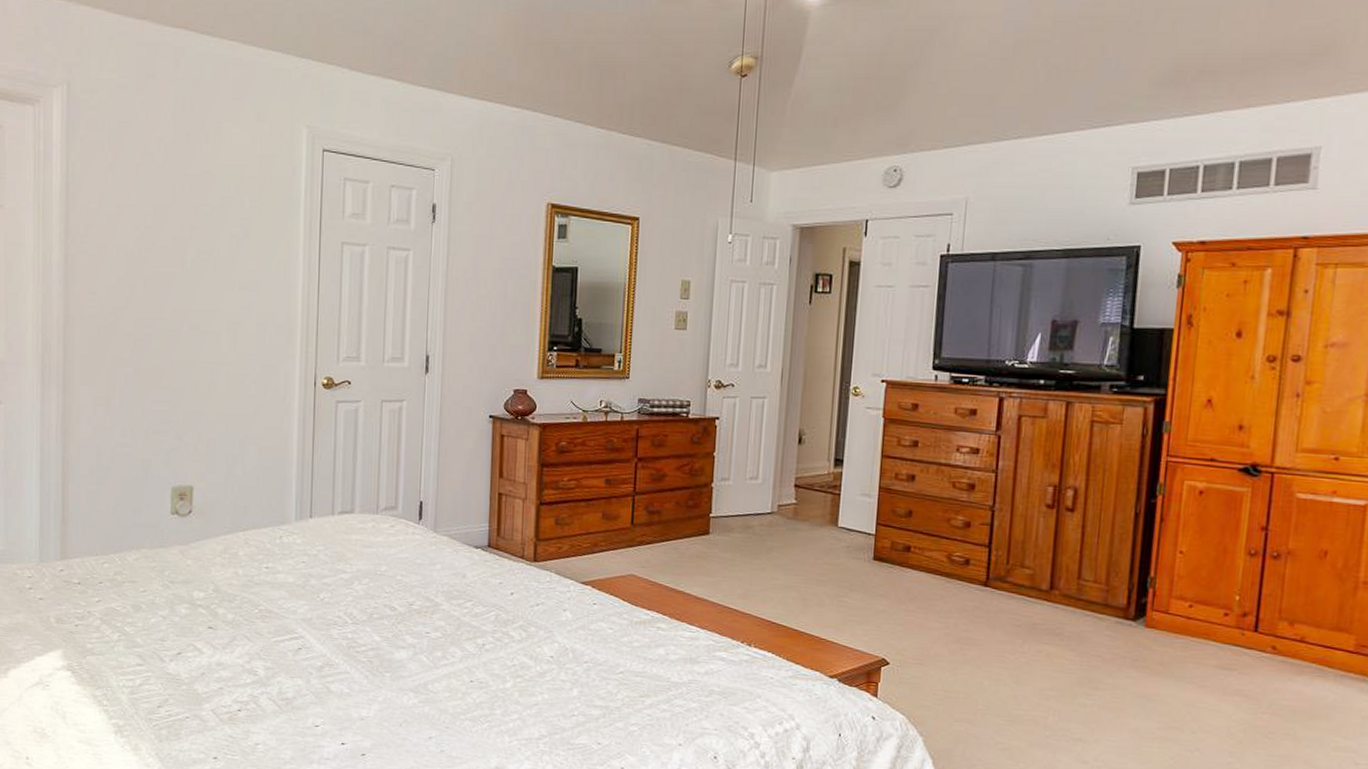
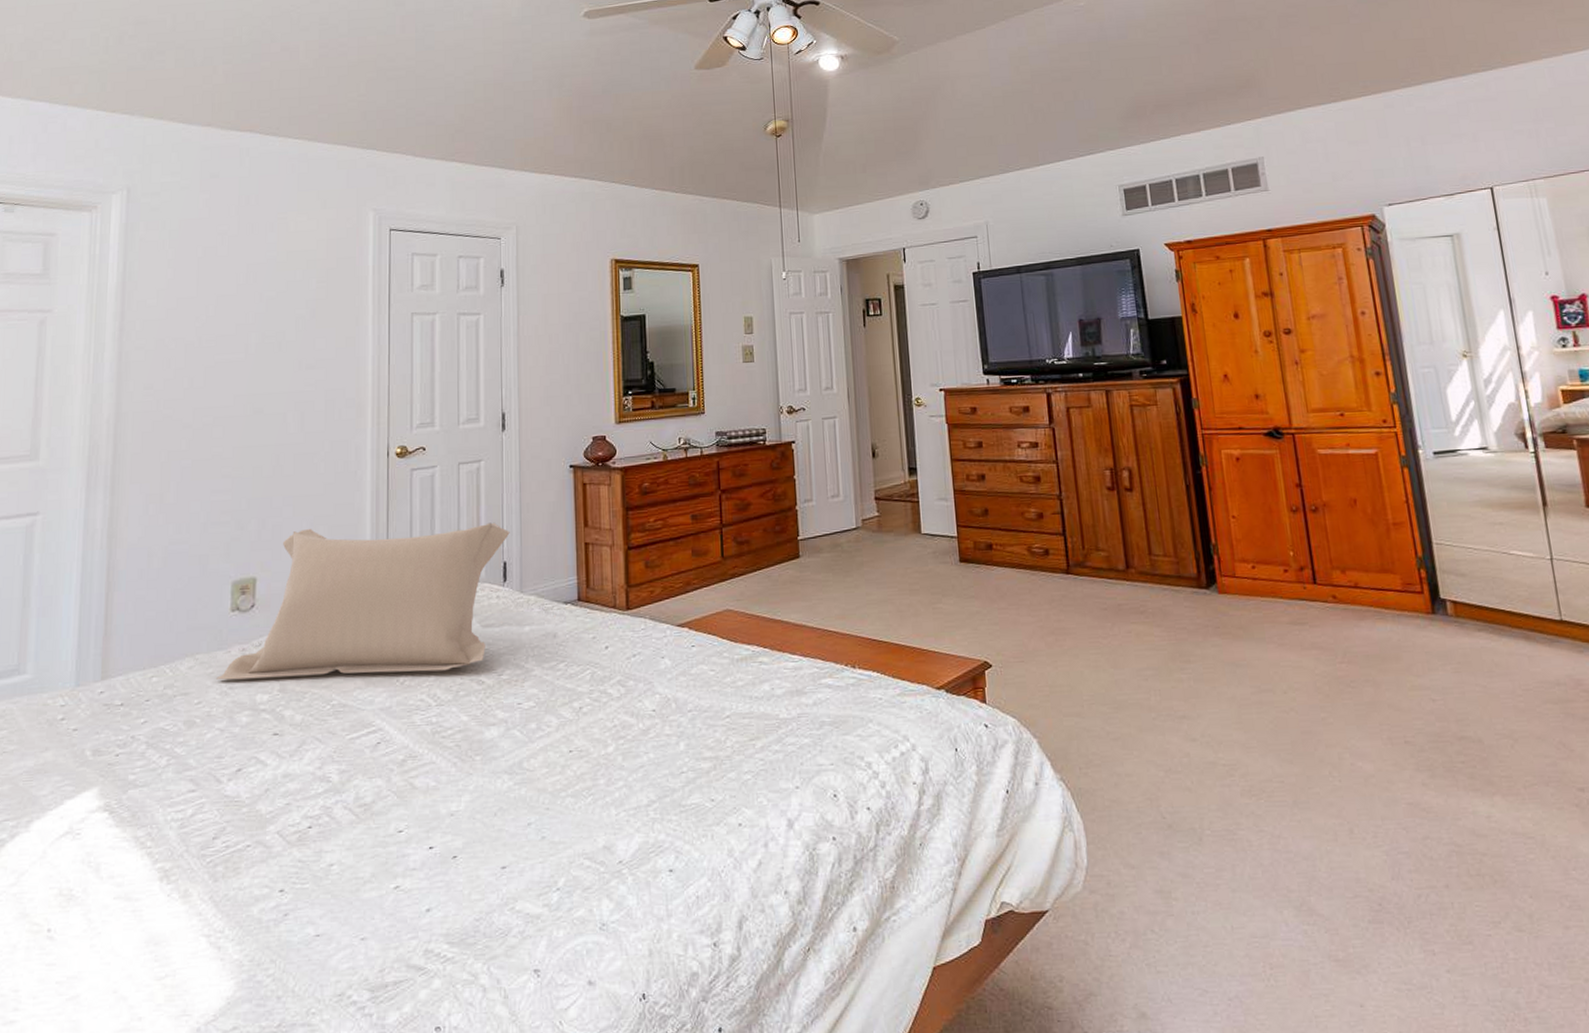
cushion: none [158,447,428,594] -> present [215,522,510,680]

